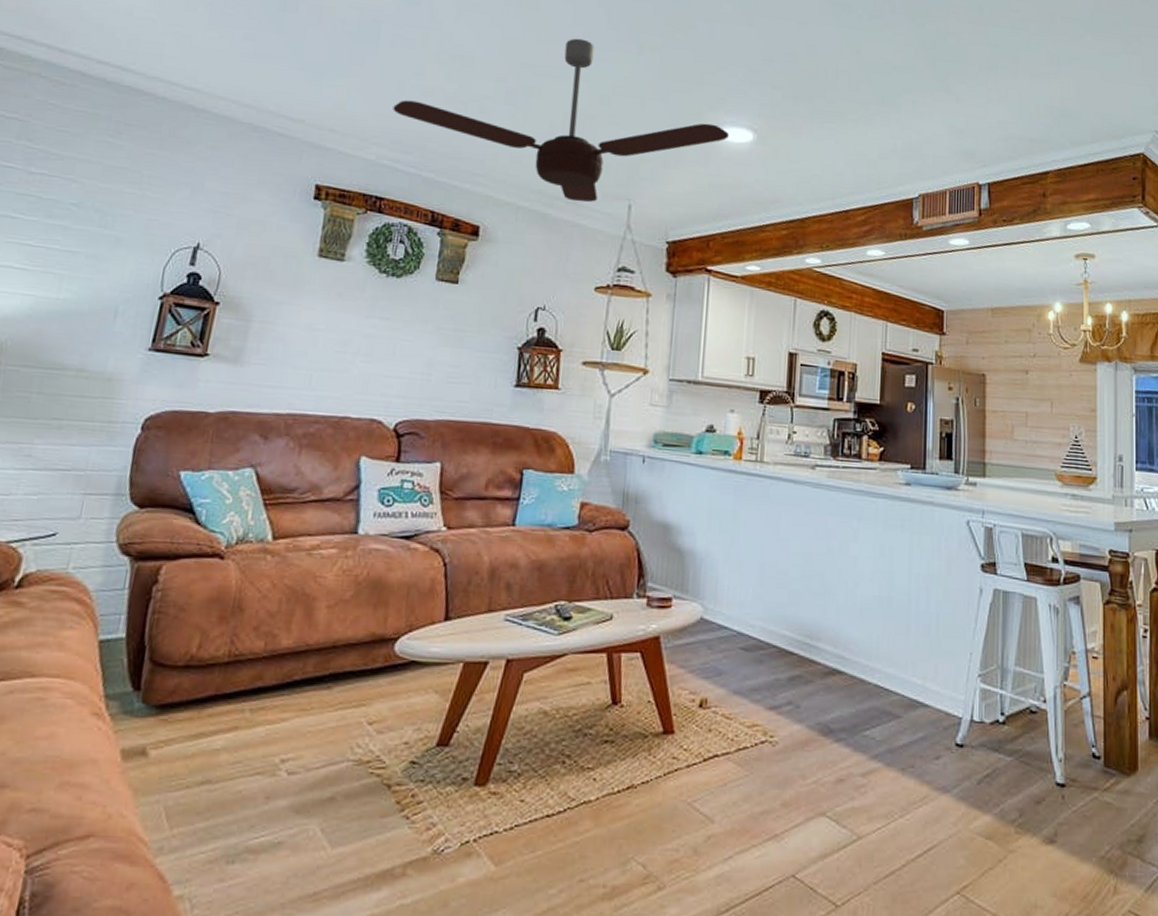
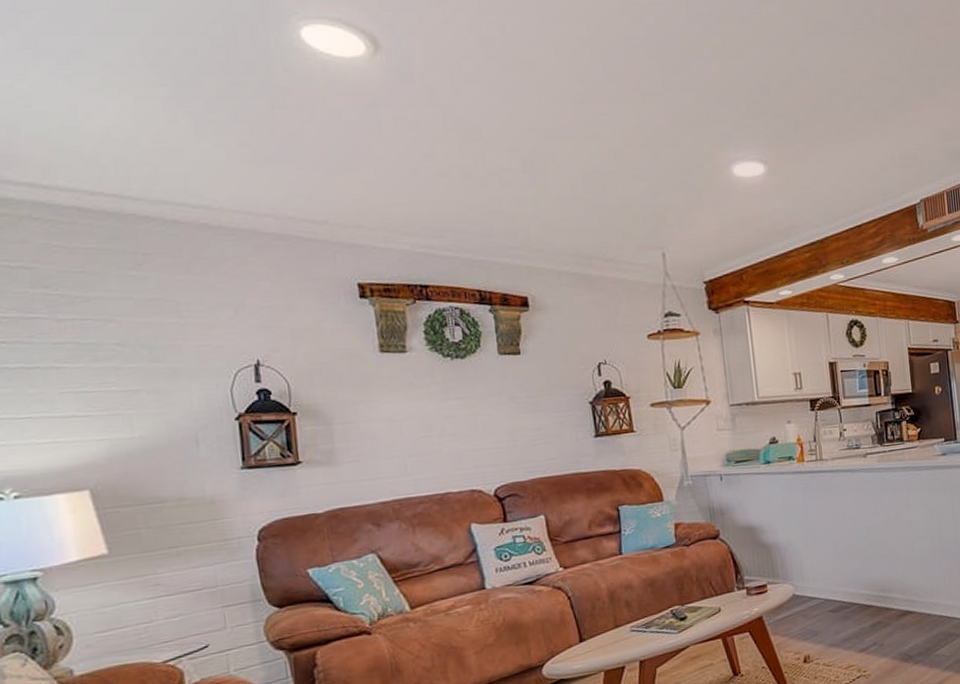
ceiling fan: present [393,38,729,202] -> none [413,94,742,258]

